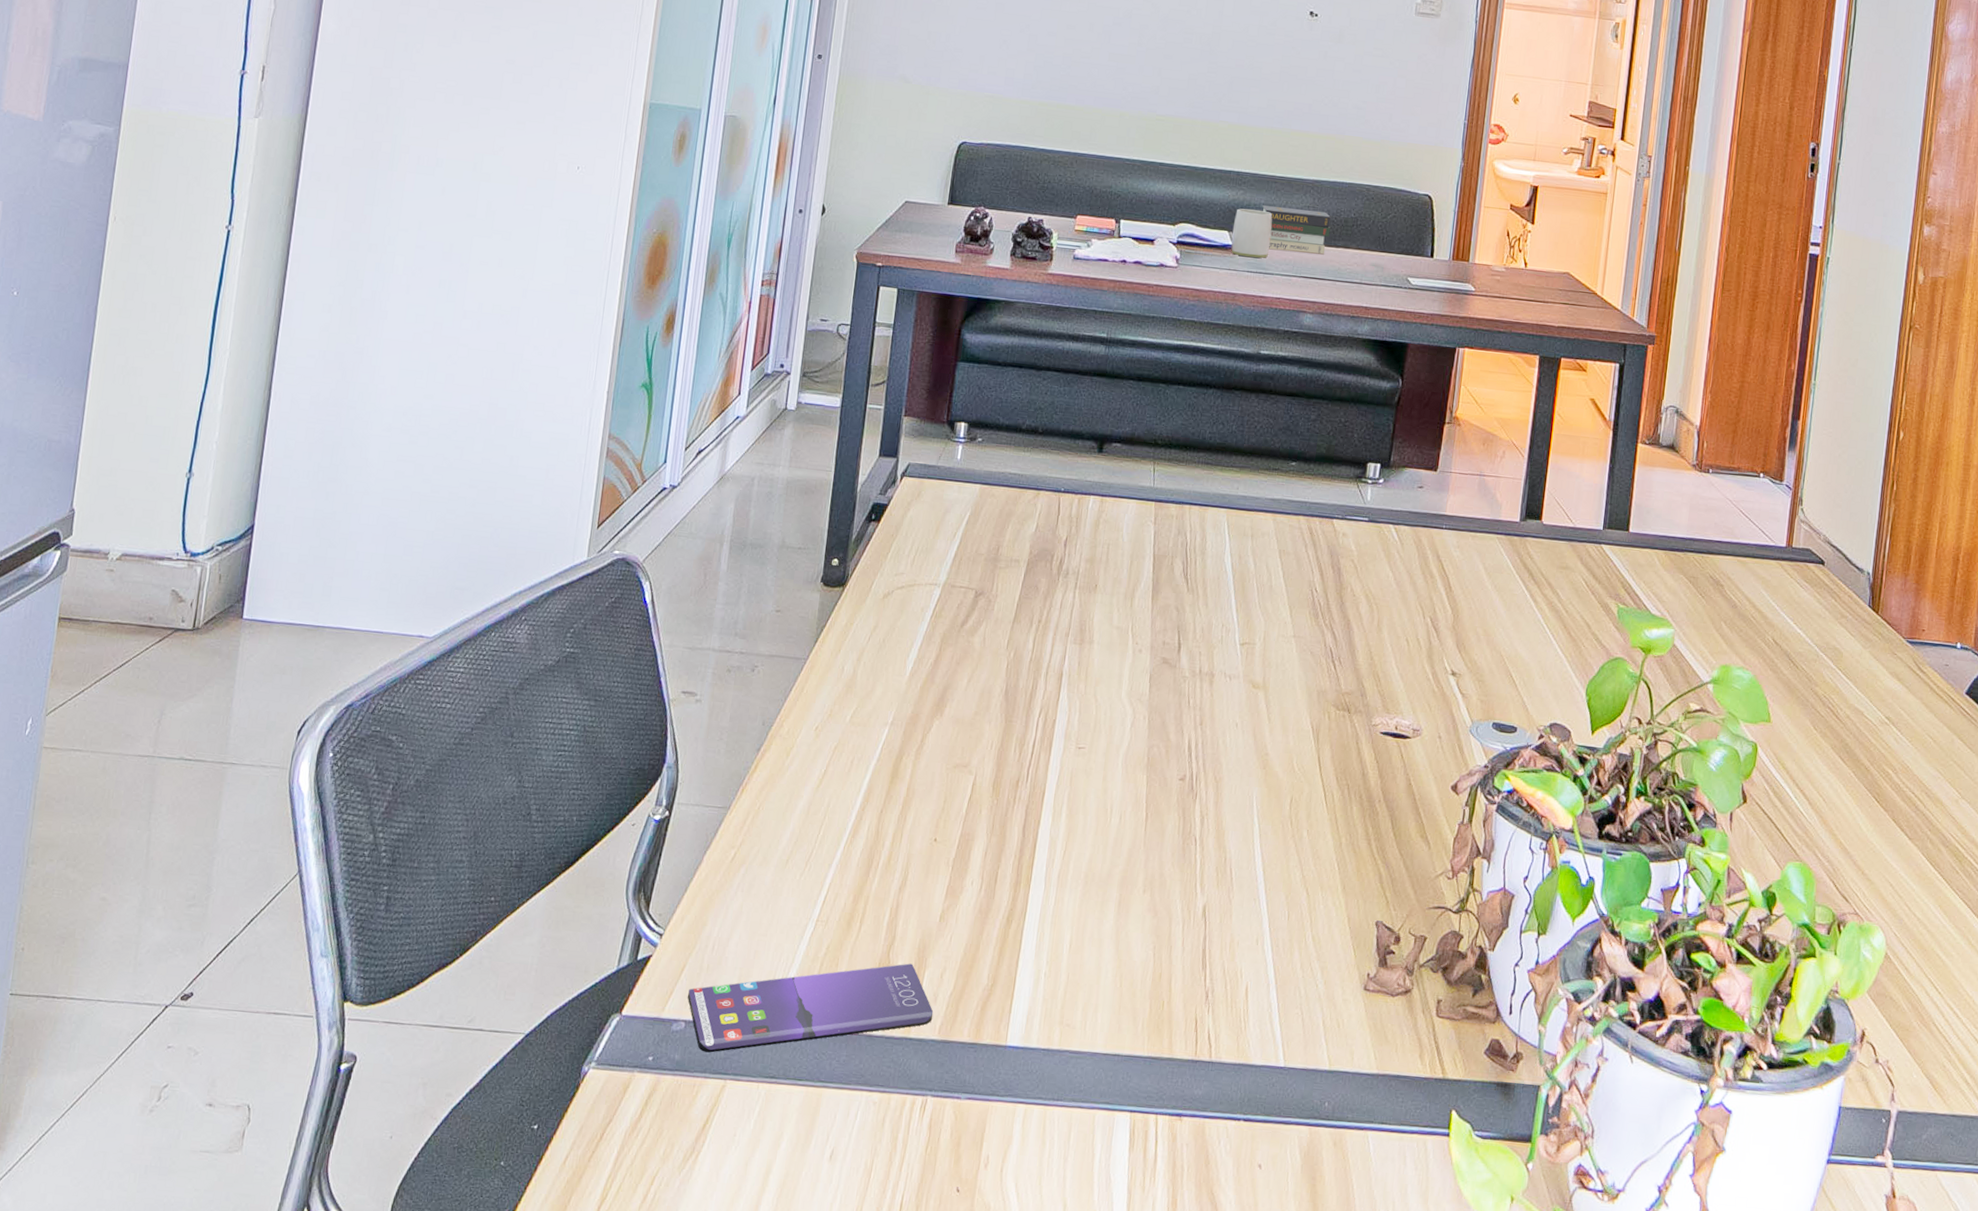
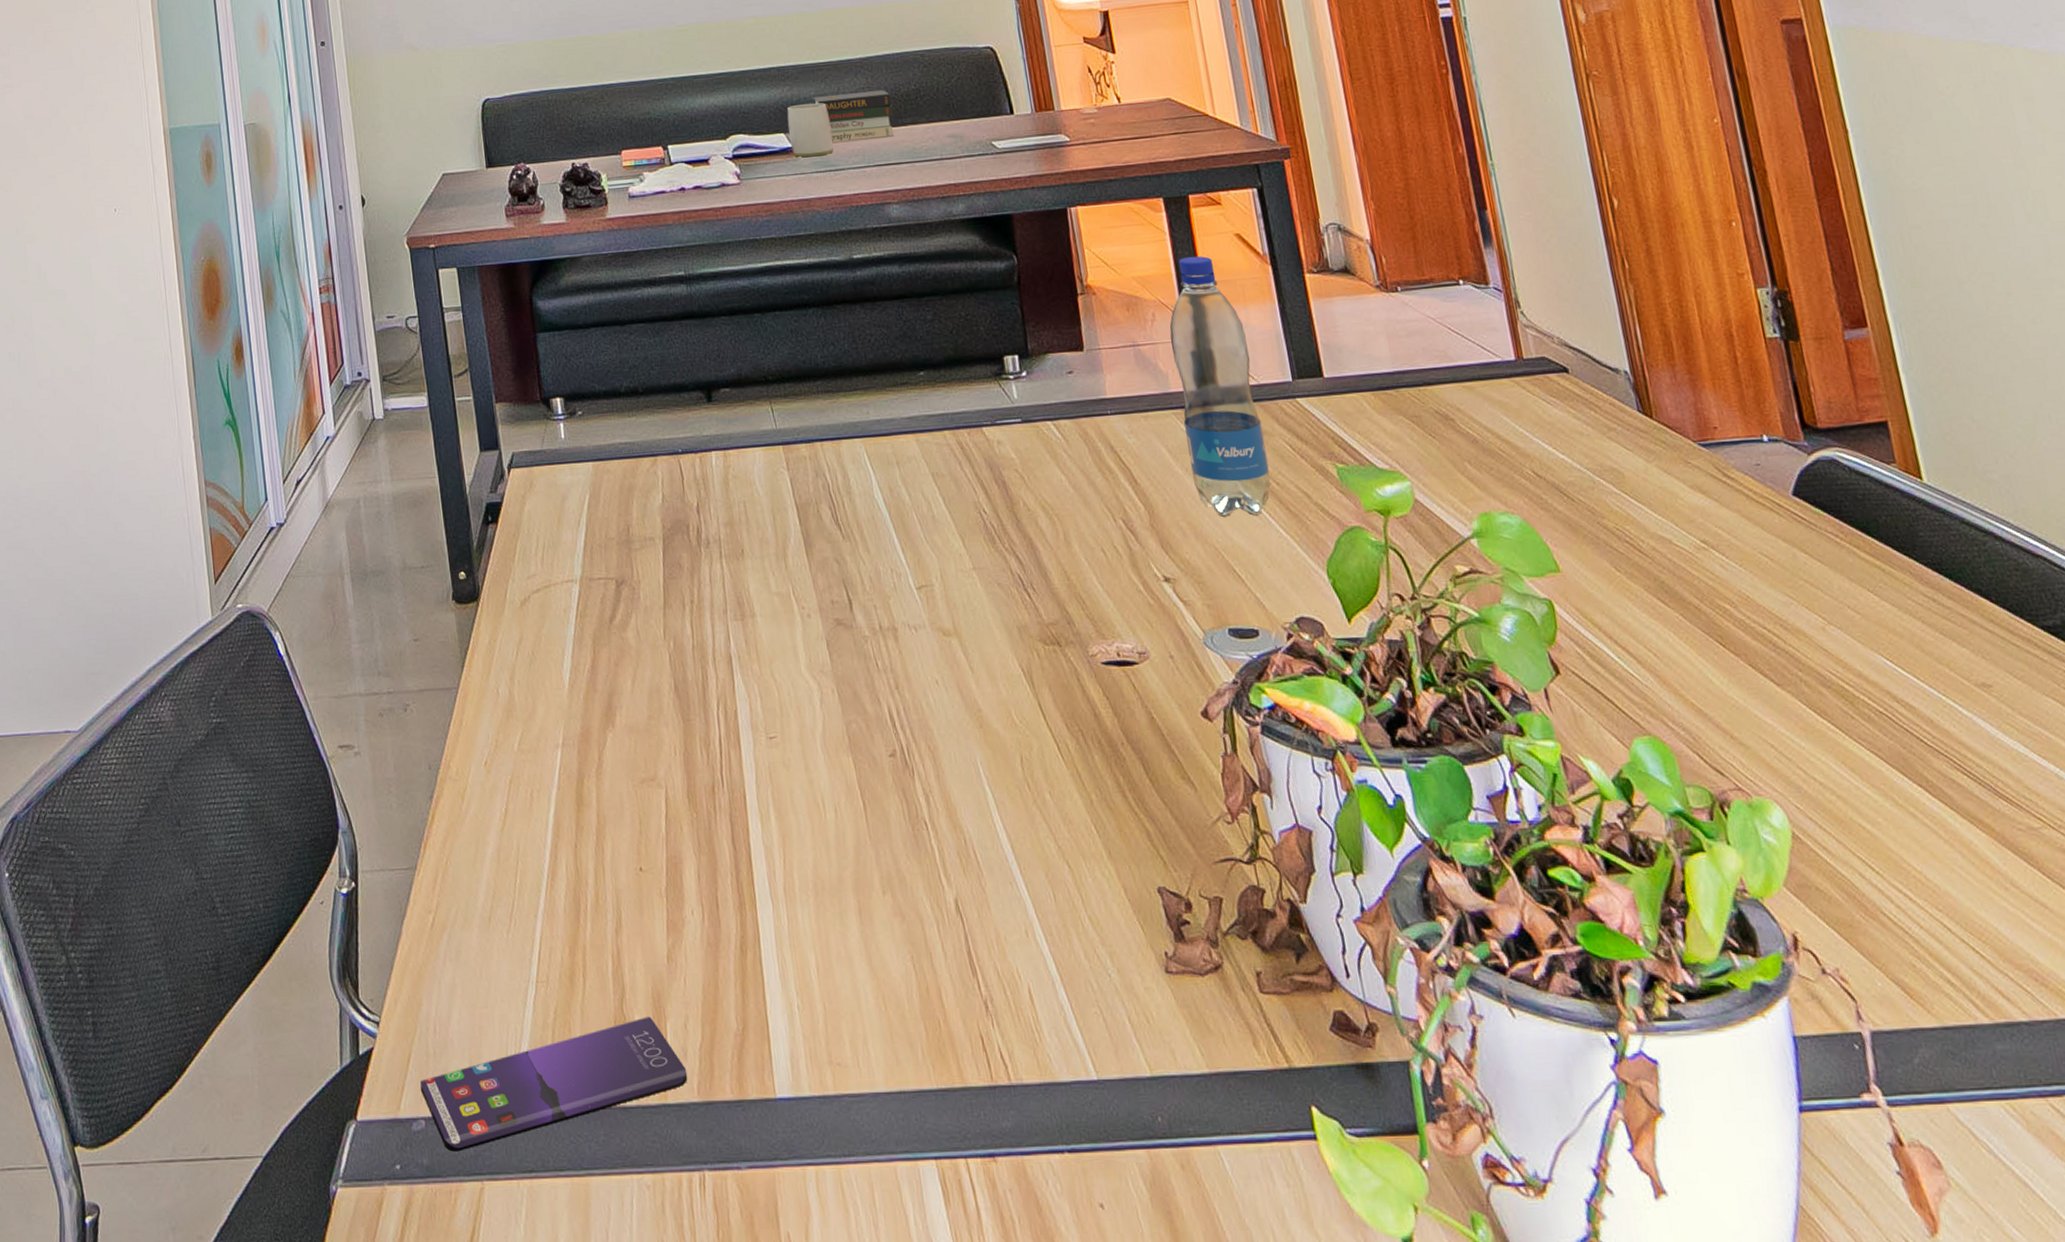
bottle: none [1498,409,1576,635] -> present [1169,256,1272,517]

